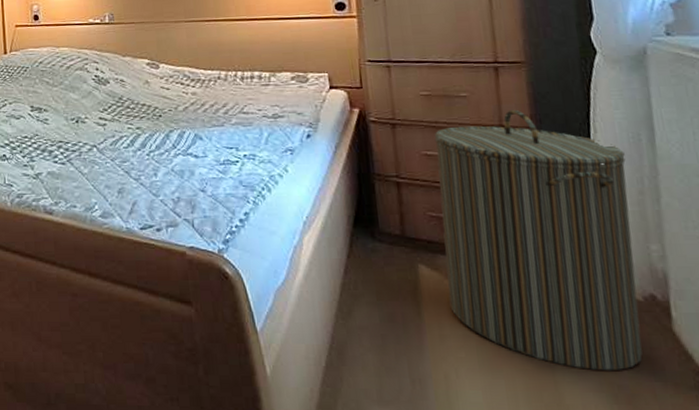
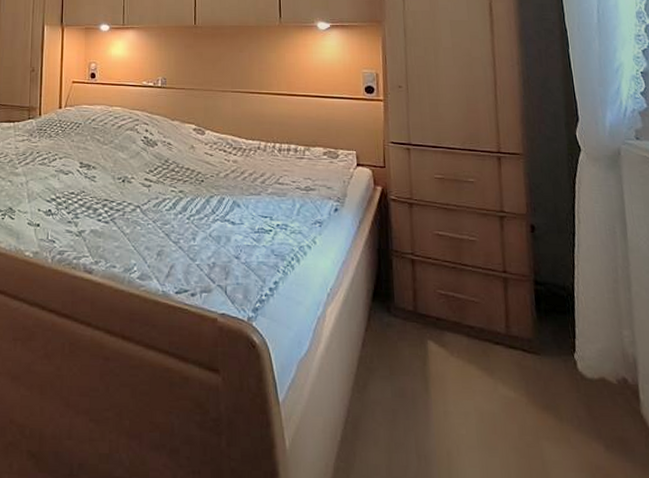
laundry hamper: present [434,109,643,371] -> none [445,197,616,452]

